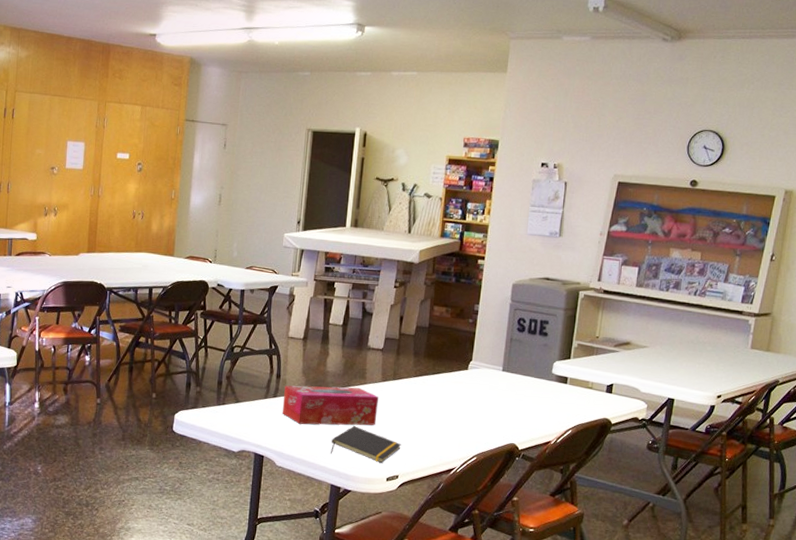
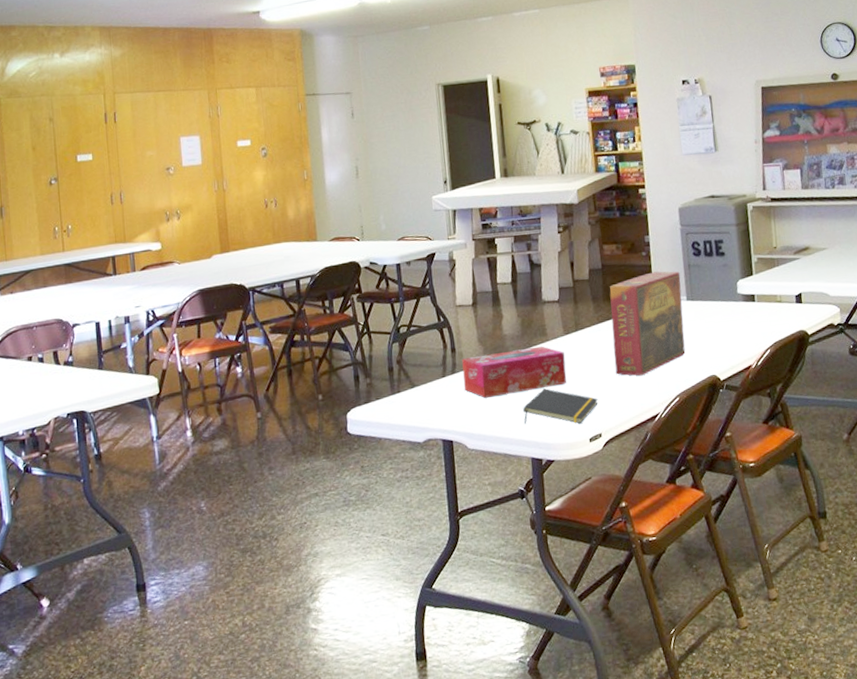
board game: none [422,339,501,432] -> present [609,271,686,376]

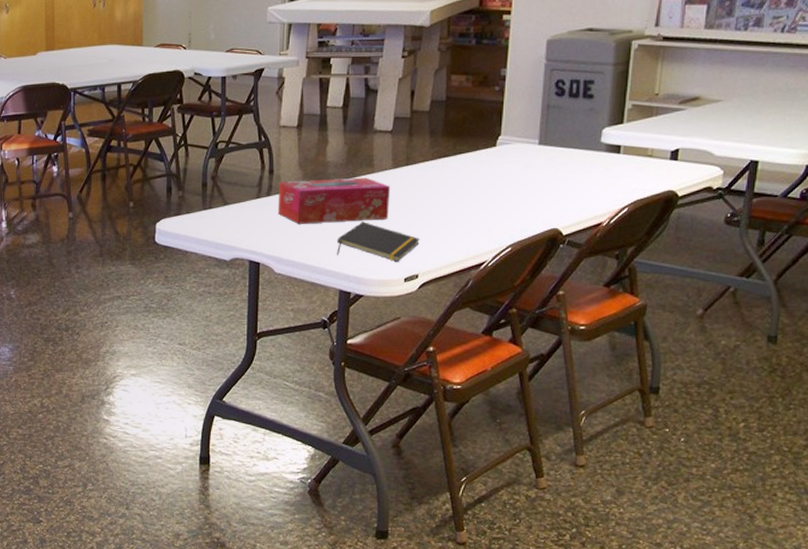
board game: present [609,271,686,376] -> none [444,109,536,220]

